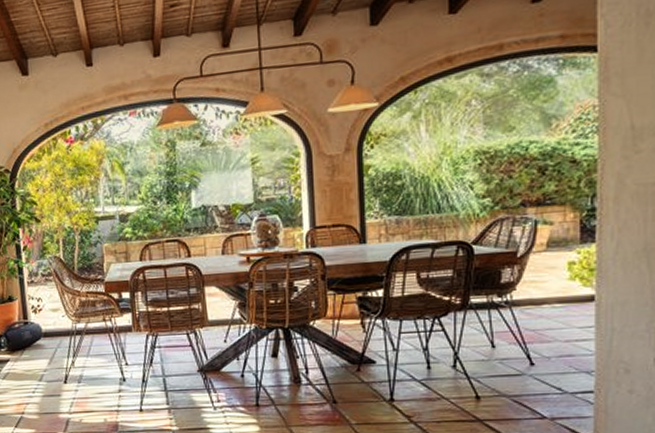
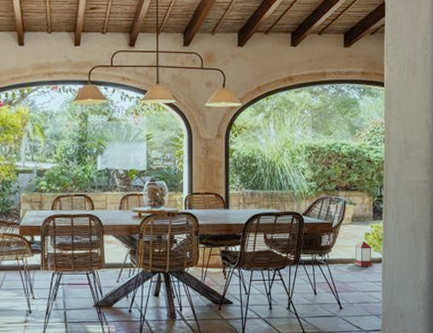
lantern: none [550,267,583,307] -> present [353,237,374,266]

